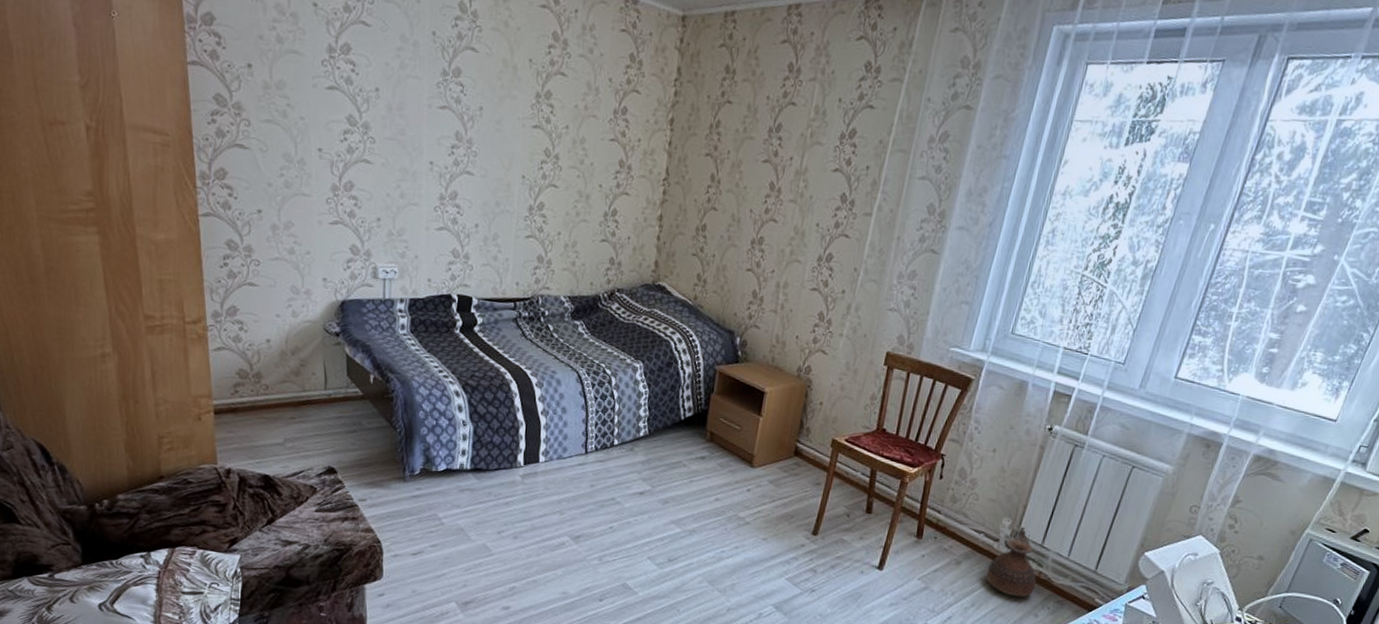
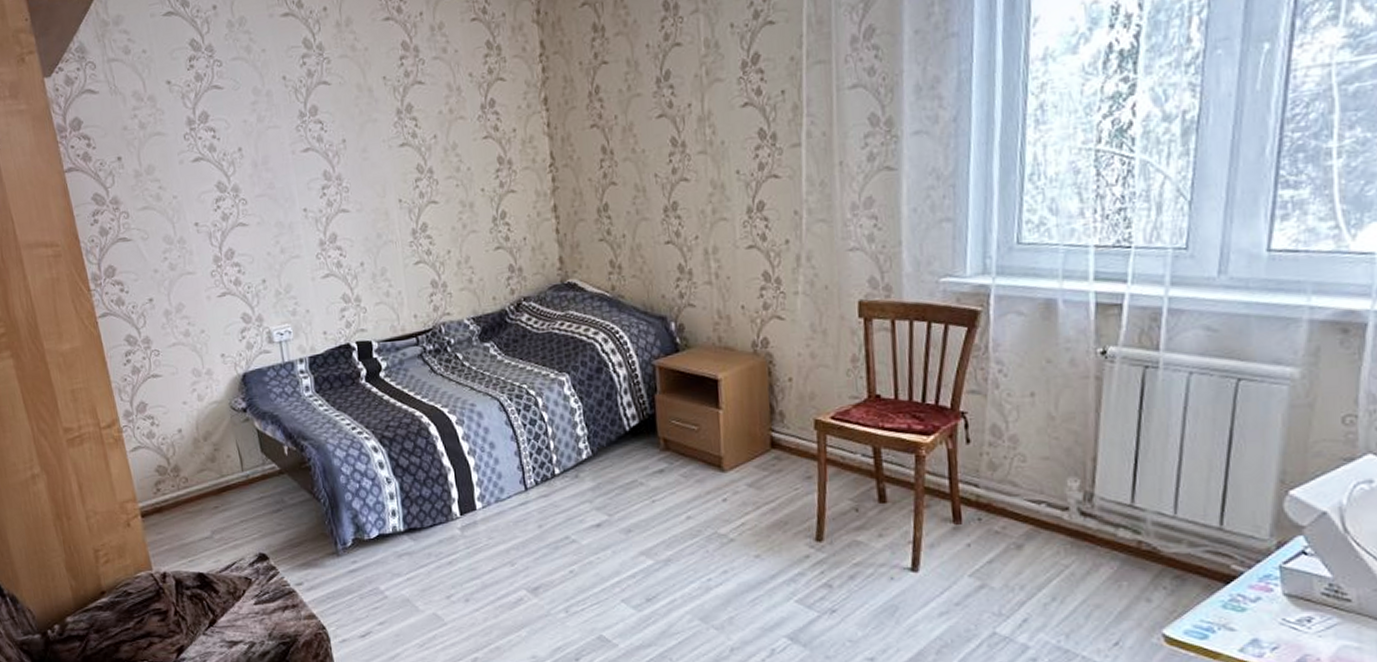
ceramic jug: present [986,526,1037,597] -> none [1062,485,1137,579]

